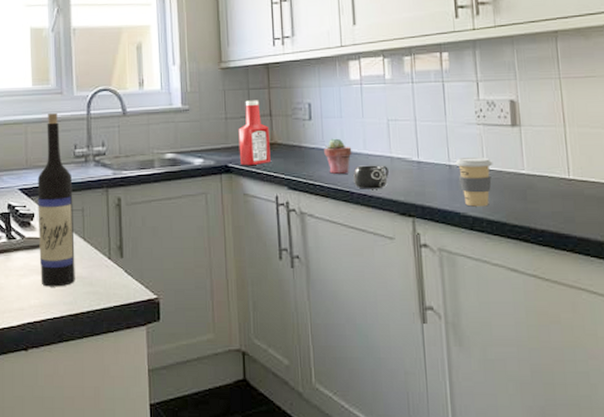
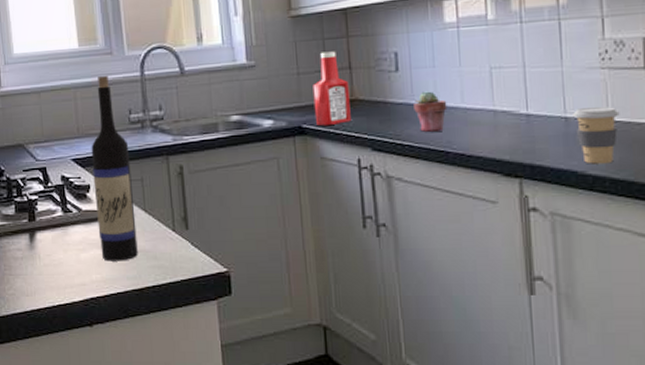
mug: present [352,165,389,189] -> none [448,120,491,148]

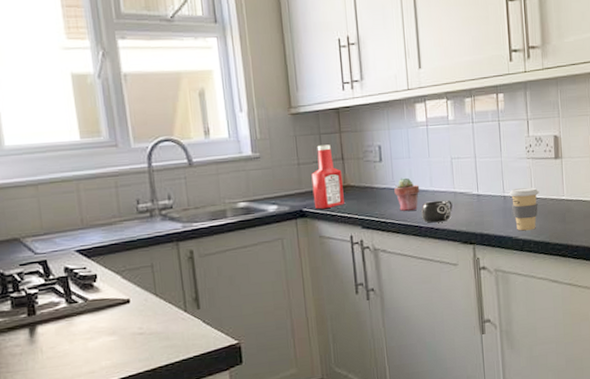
wine bottle: present [91,75,138,261] -> none [96,167,150,347]
mug: none [448,120,491,148] -> present [421,200,453,223]

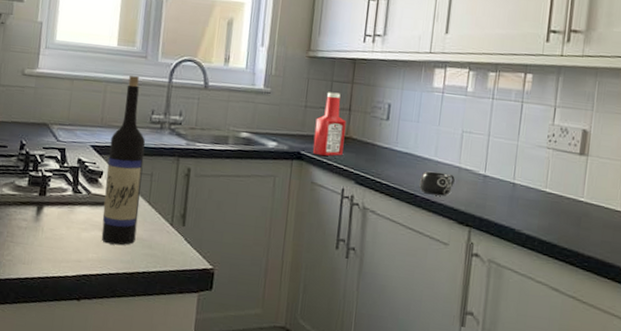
wine bottle: none [96,167,150,347] -> present [101,75,146,246]
potted succulent: present [394,177,420,211] -> none [395,141,423,177]
coffee cup: present [509,187,540,231] -> none [519,177,555,227]

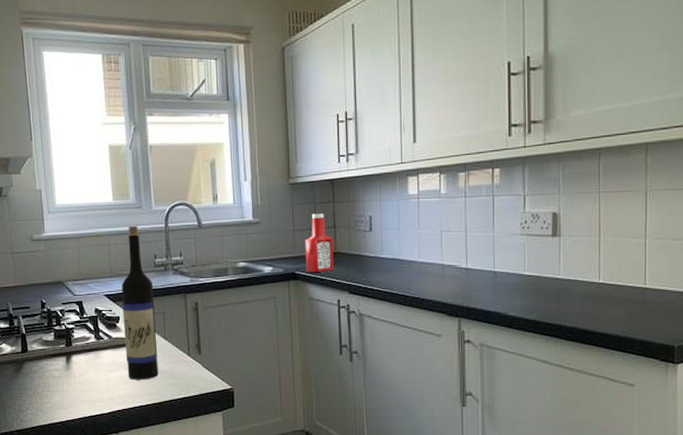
mug: present [418,171,455,196] -> none [407,271,440,293]

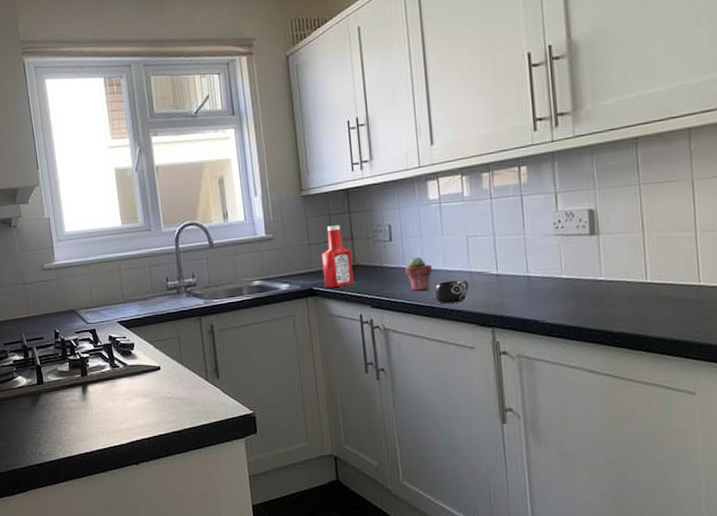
wine bottle: present [121,225,159,380] -> none [134,248,177,408]
potted succulent: none [382,248,408,280] -> present [405,257,433,291]
mug: none [407,271,440,293] -> present [433,280,469,304]

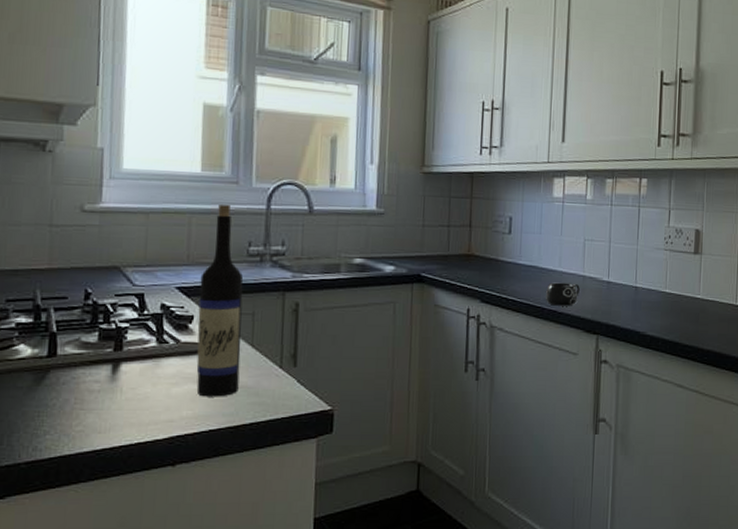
wine bottle: none [134,248,177,408] -> present [196,203,244,397]
ketchup bottle: present [321,225,354,288] -> none [434,208,468,276]
potted succulent: present [405,257,433,291] -> none [520,254,548,290]

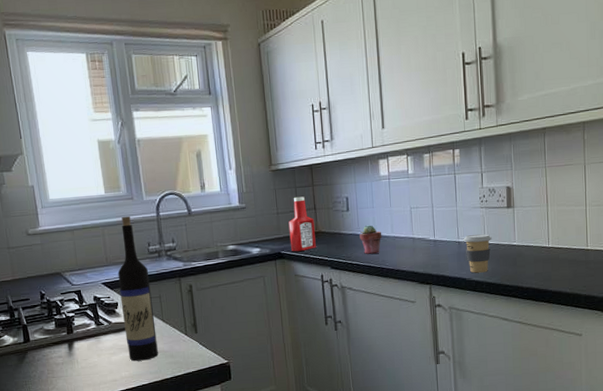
ketchup bottle: none [434,208,468,276] -> present [288,196,316,251]
potted succulent: none [520,254,548,290] -> present [359,225,382,254]
mug: present [545,282,580,306] -> none [382,244,411,265]
coffee cup: none [641,280,674,327] -> present [463,234,492,273]

